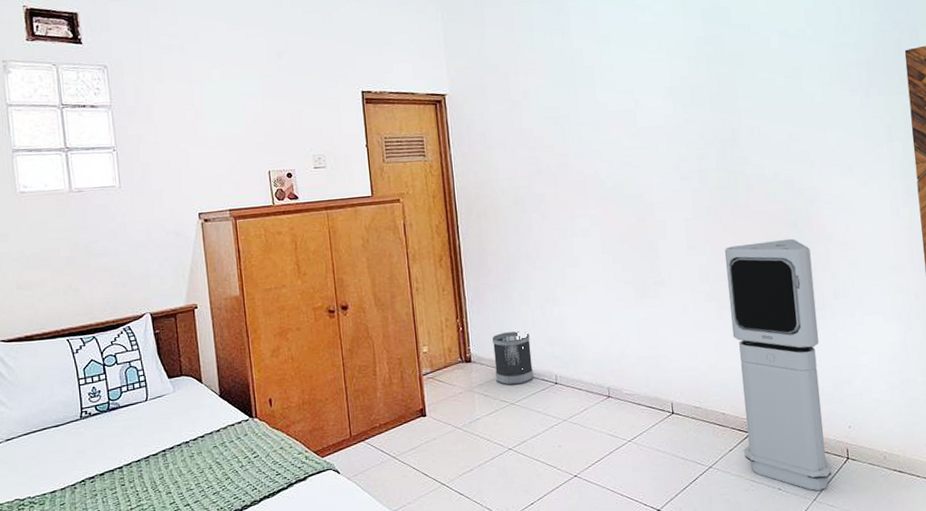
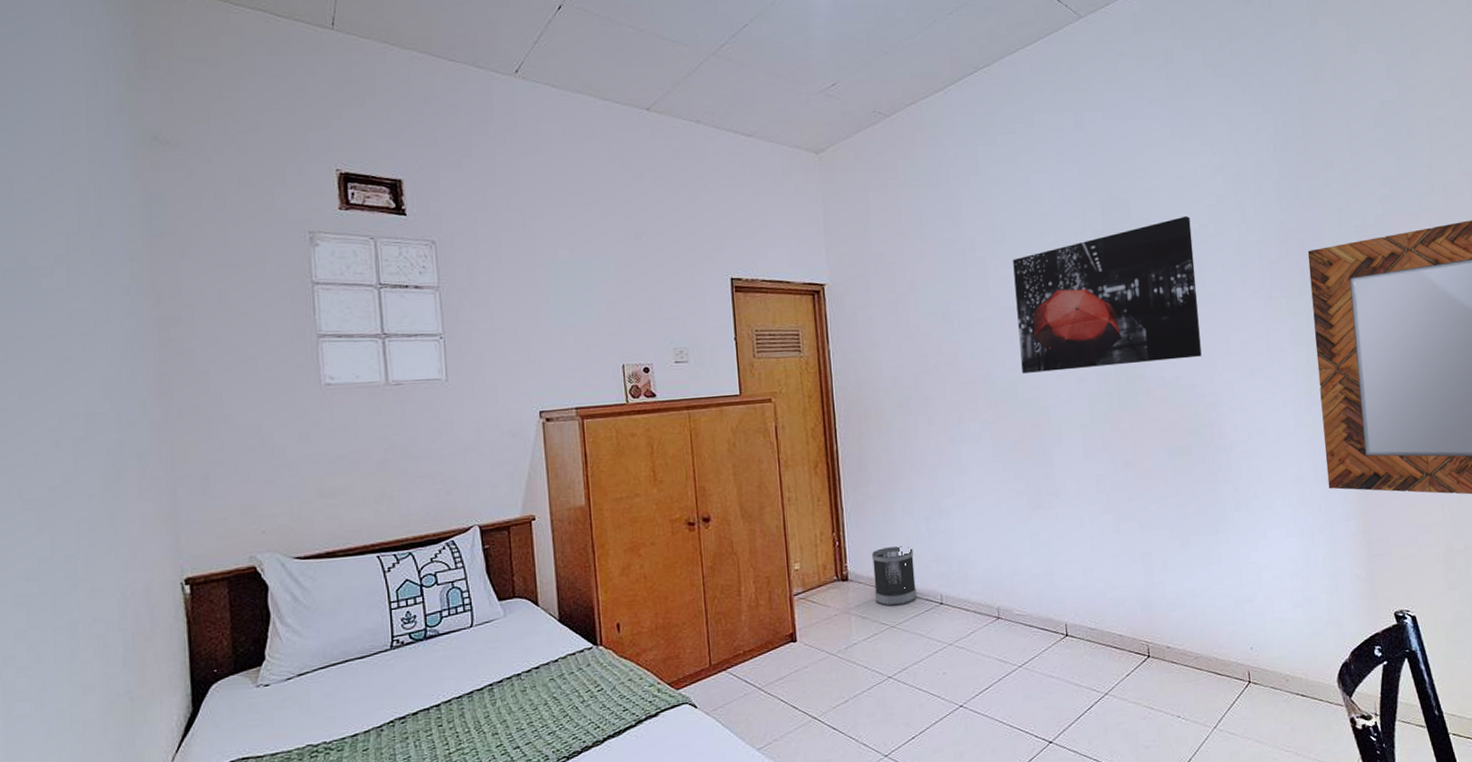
wall art: none [618,20,800,172] -> present [1013,215,1202,373]
air purifier: present [724,238,832,491] -> none [1122,446,1233,718]

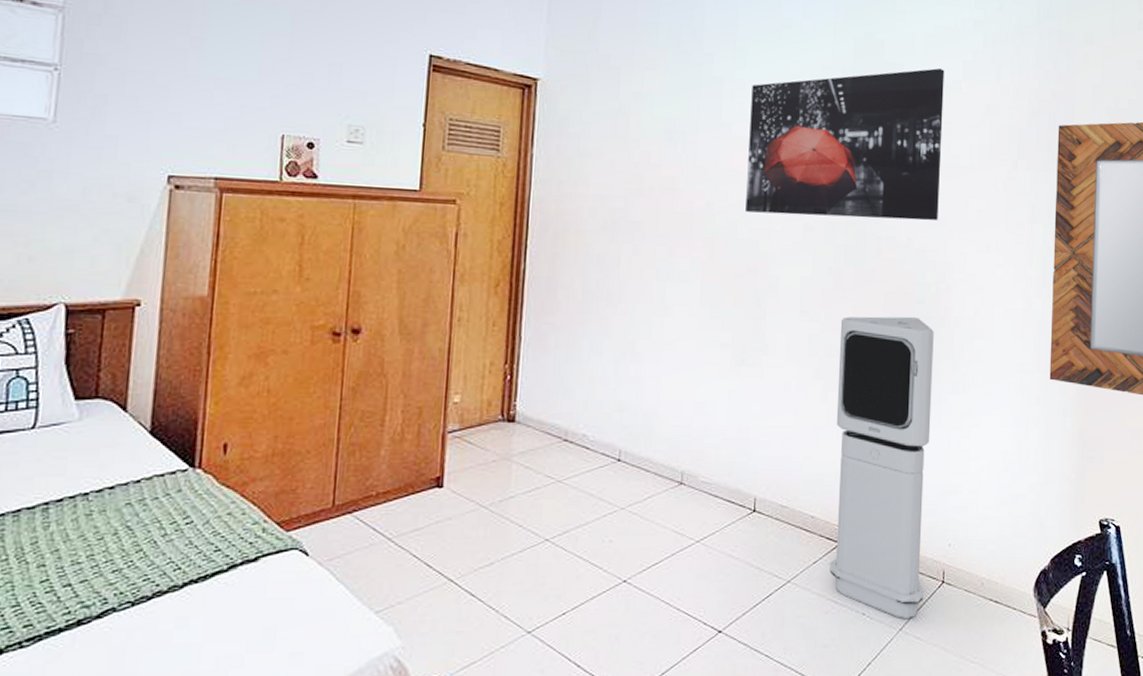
wastebasket: present [872,546,917,607] -> none [544,389,595,457]
air purifier: none [1122,446,1233,718] -> present [829,316,934,618]

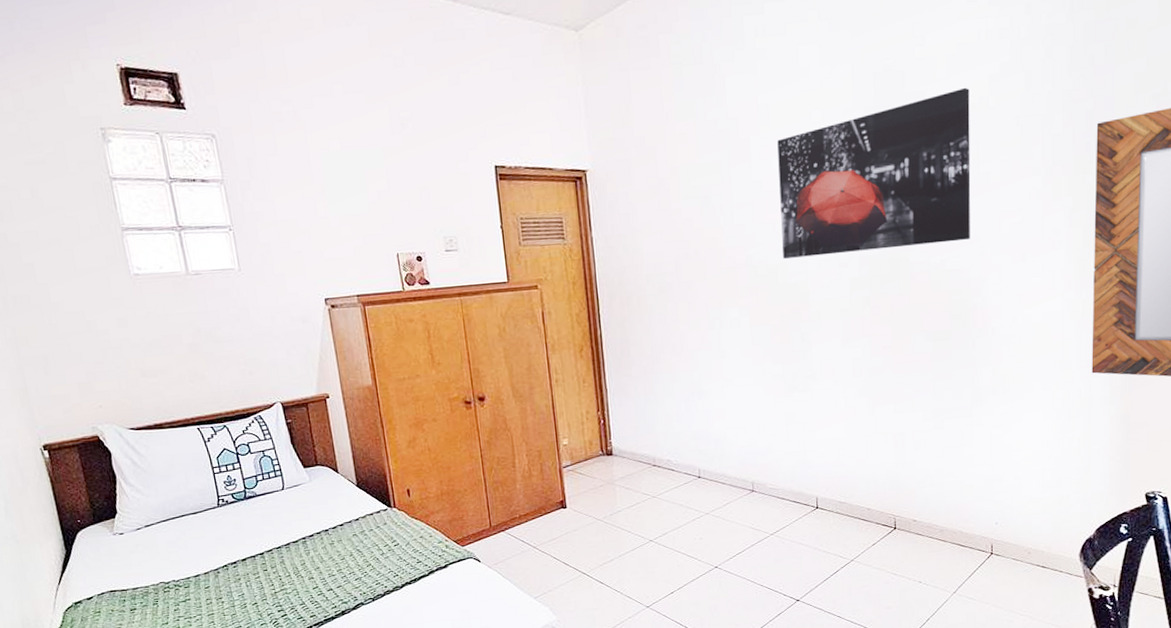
air purifier: present [829,316,934,618] -> none [880,331,974,584]

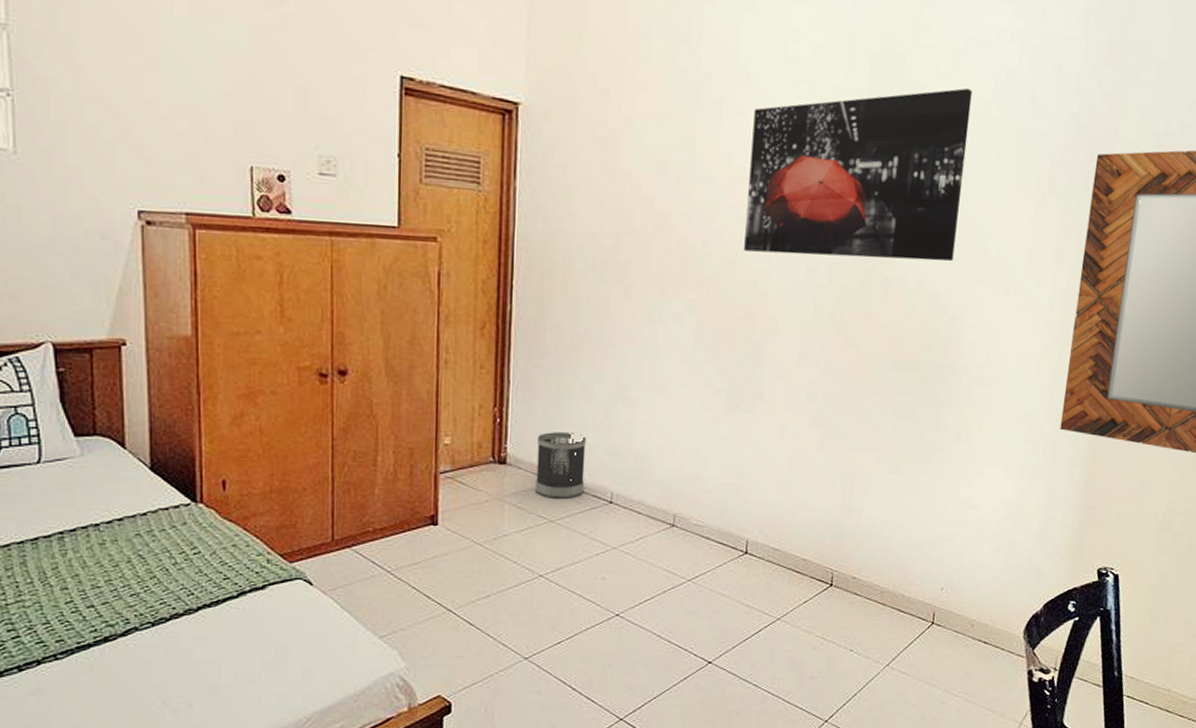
wastebasket: none [635,425,676,479] -> present [535,432,586,499]

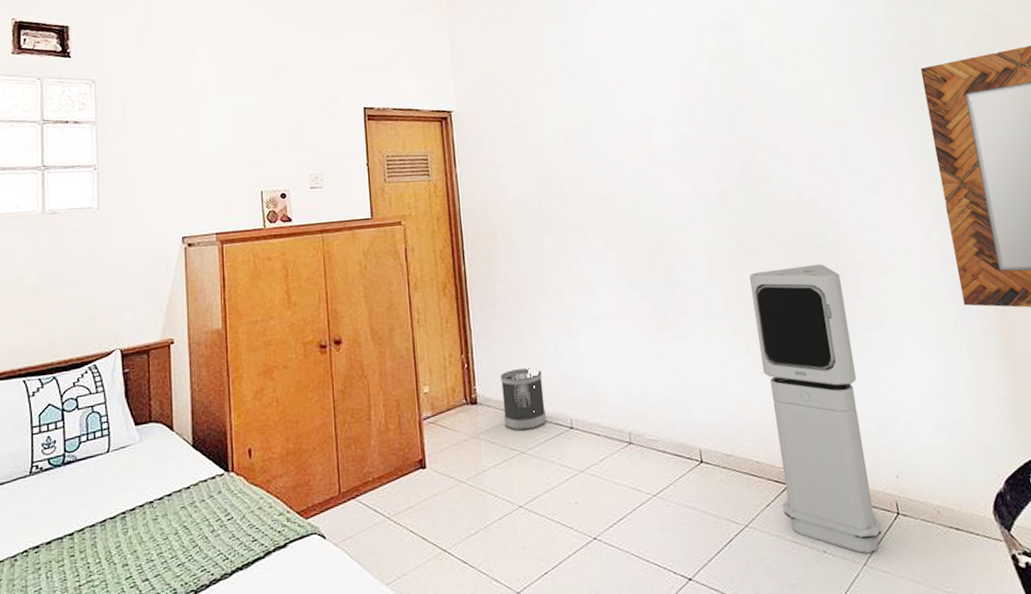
wall art: present [744,88,973,261] -> none [631,38,822,193]
air purifier: none [819,362,941,655] -> present [749,263,882,553]

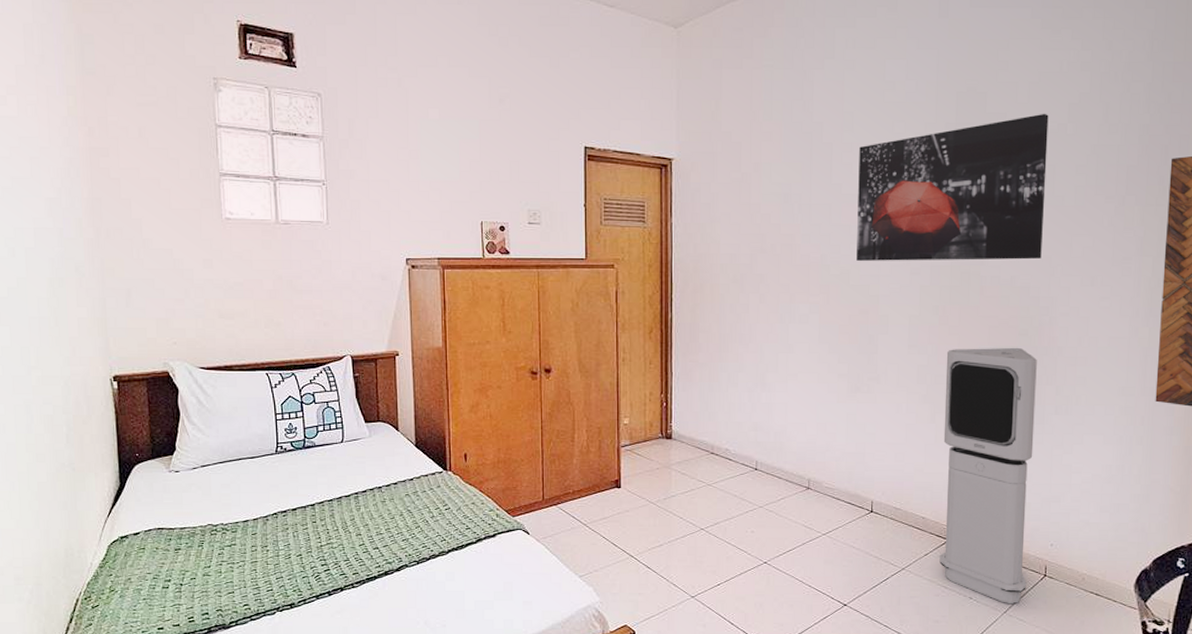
wastebasket: present [501,368,546,431] -> none [695,413,734,466]
wall art: none [631,38,822,193] -> present [856,113,1049,261]

